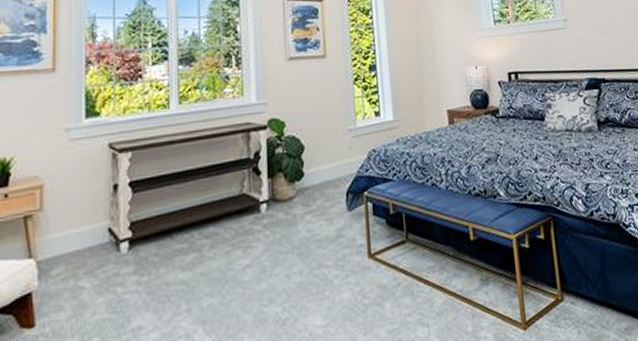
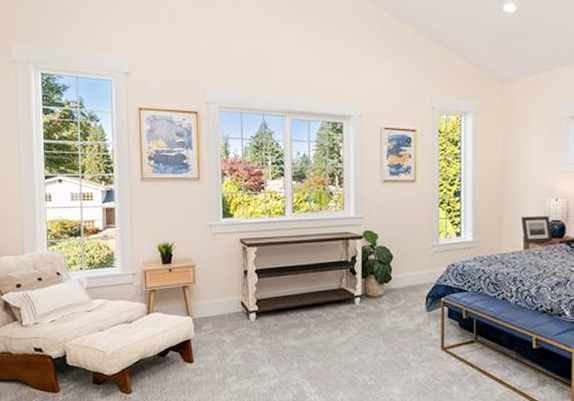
picture frame: none [443,85,478,118] -> present [521,215,553,244]

